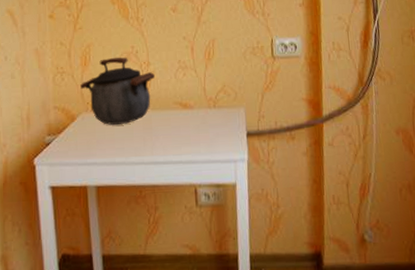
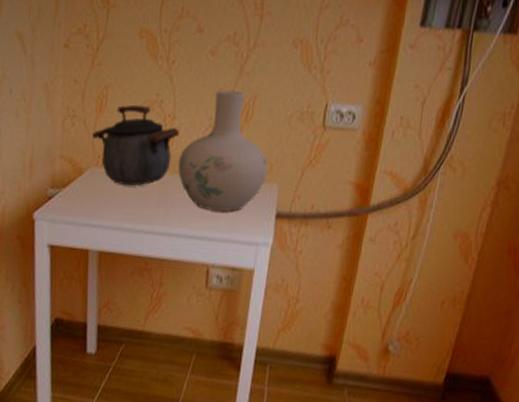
vase: none [157,37,234,137] -> present [178,90,268,212]

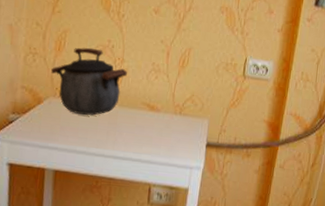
vase: present [178,90,268,212] -> none [125,41,200,140]

